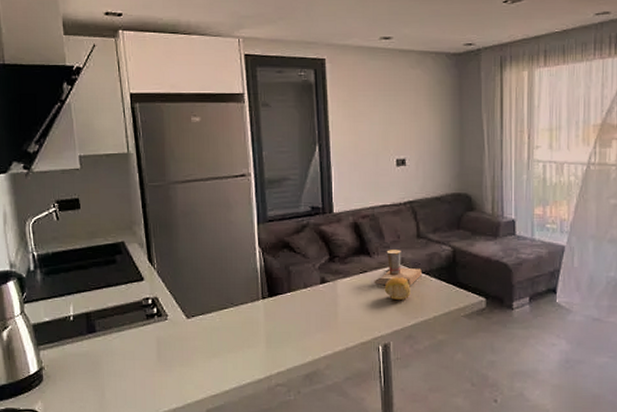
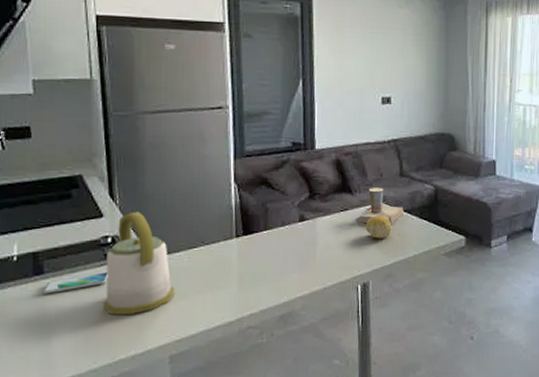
smartphone: none [96,331,150,351] -> present [43,272,108,294]
kettle: none [147,275,209,371] -> present [103,212,175,315]

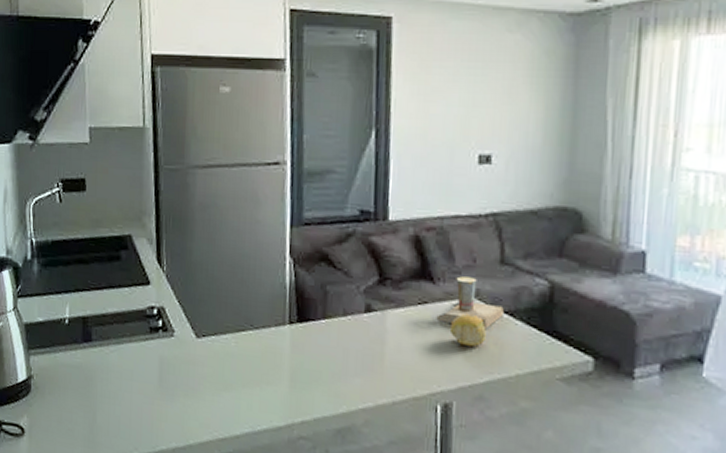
smartphone: present [43,272,108,294] -> none [90,347,152,365]
kettle: present [103,212,175,315] -> none [146,281,220,401]

